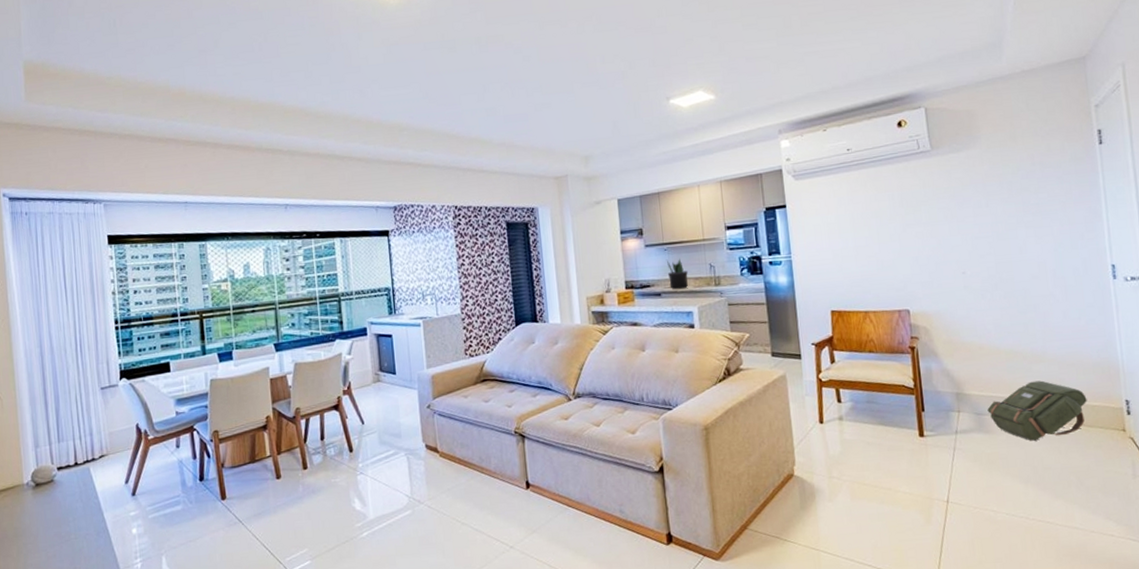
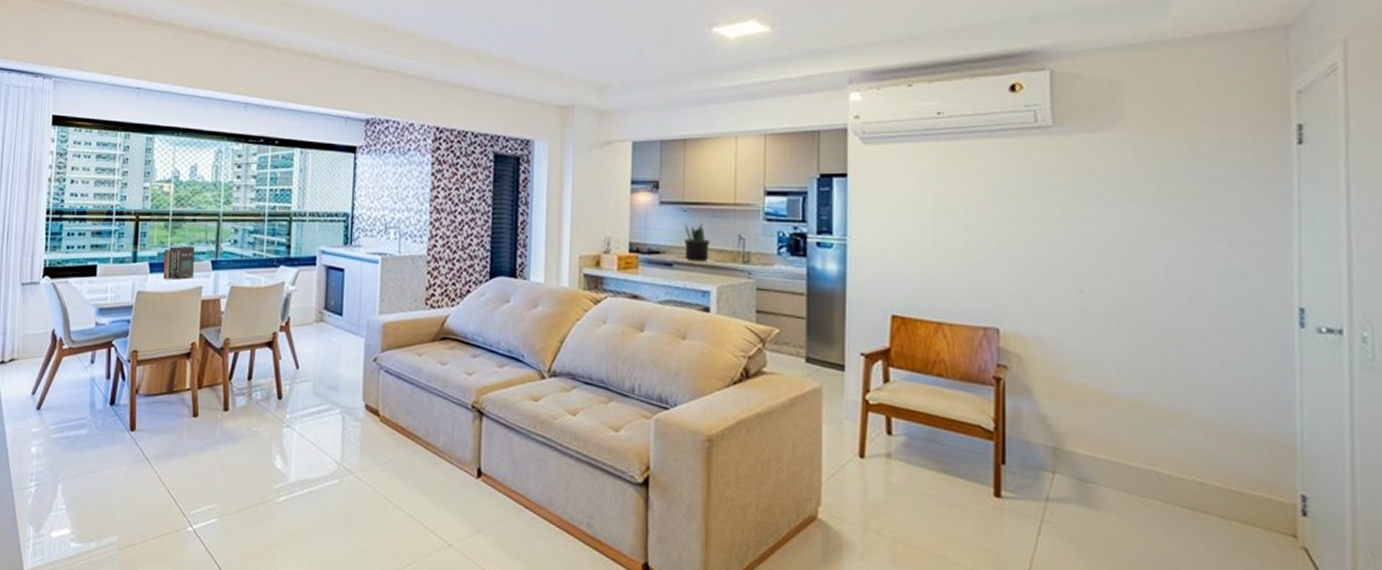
books: none [229,333,260,365] -> present [163,246,195,280]
backpack: present [987,380,1087,441] -> none [1095,448,1243,529]

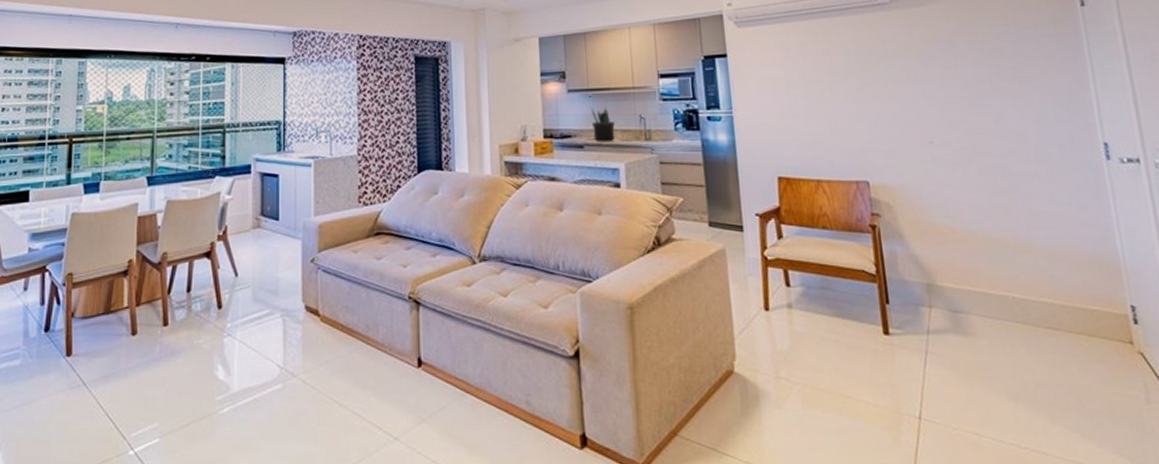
books: present [163,246,195,280] -> none [97,164,130,199]

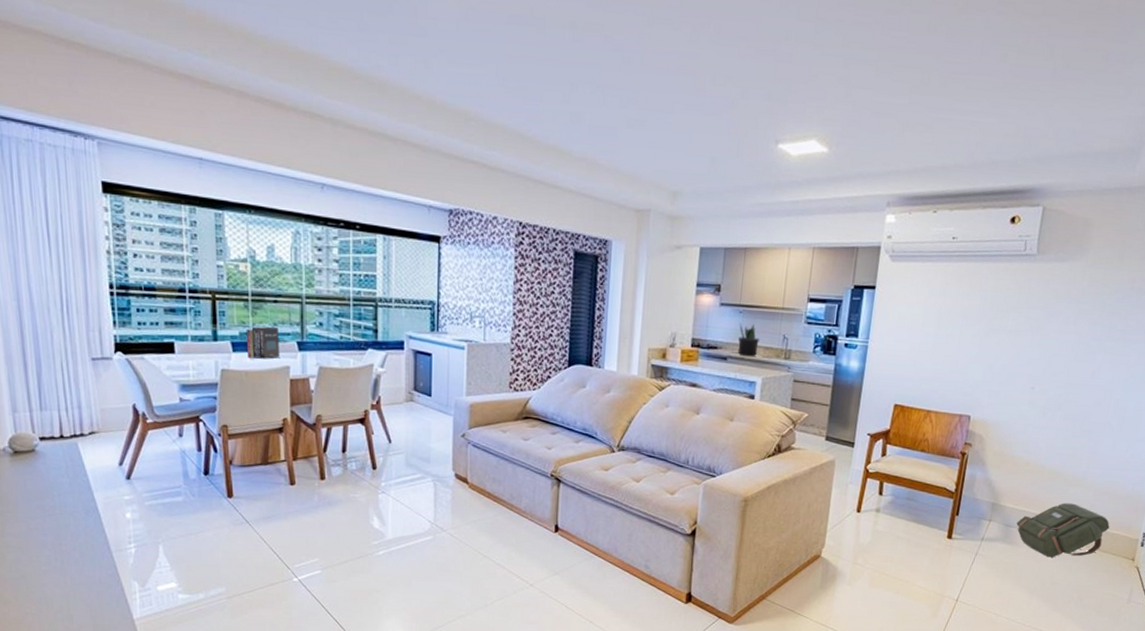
books: none [97,164,130,199] -> present [246,326,280,359]
backpack: none [964,275,1085,349] -> present [1016,503,1110,558]

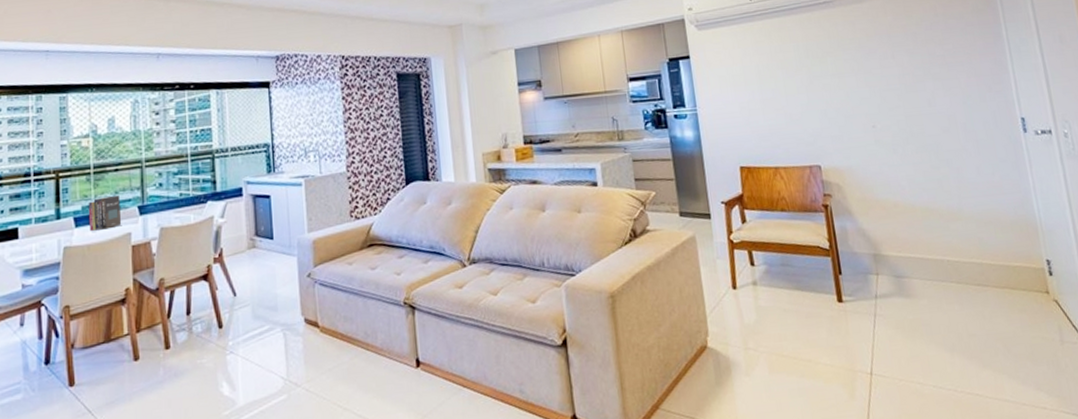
planter: present [737,323,759,357] -> none [567,111,590,145]
backpack: present [1016,503,1110,558] -> none [906,240,1008,305]

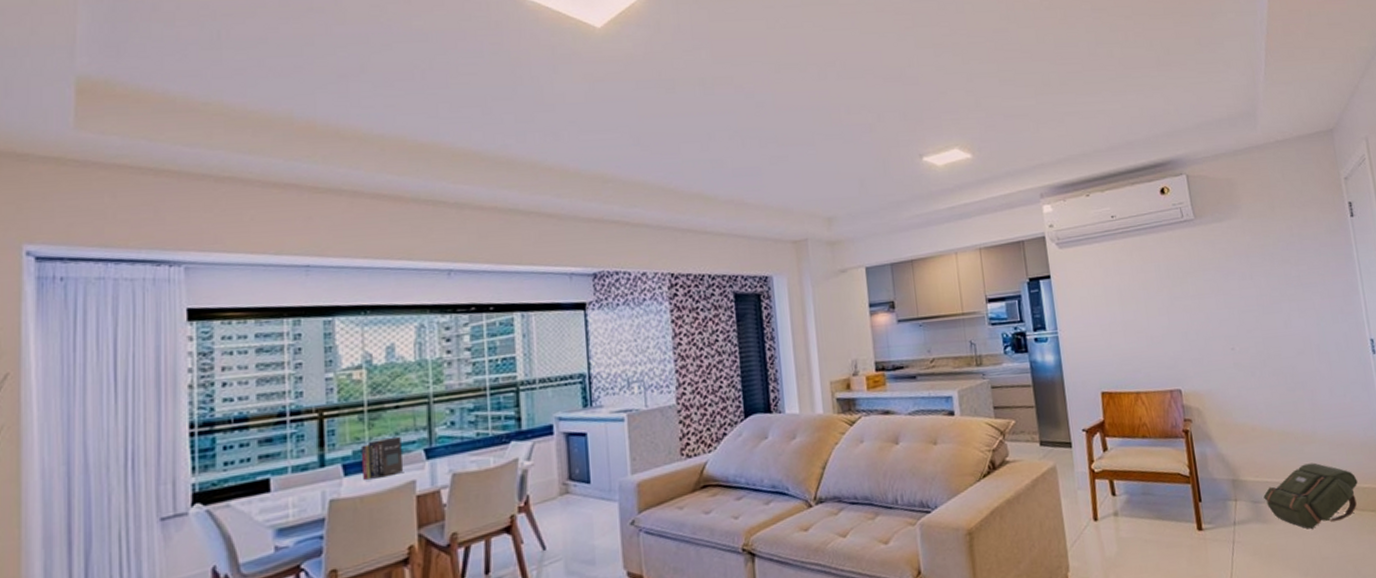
backpack: none [906,240,1008,305] -> present [1263,463,1358,529]

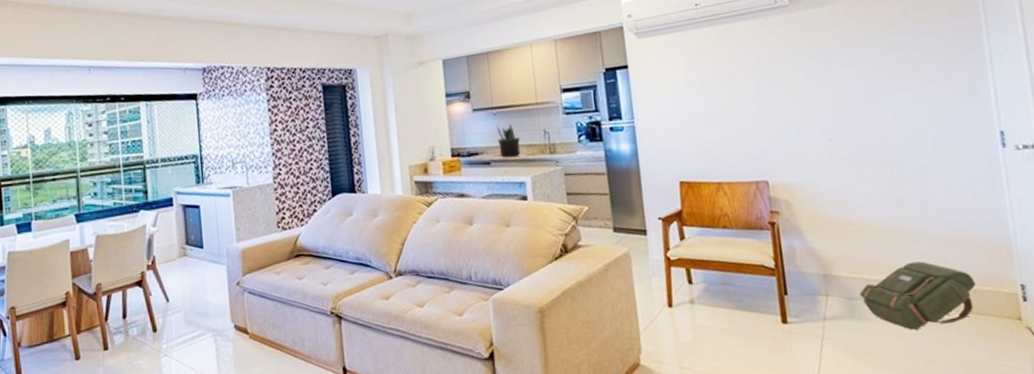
books: present [360,436,404,480] -> none [28,203,61,237]
planter: none [922,335,946,371] -> present [497,123,520,158]

